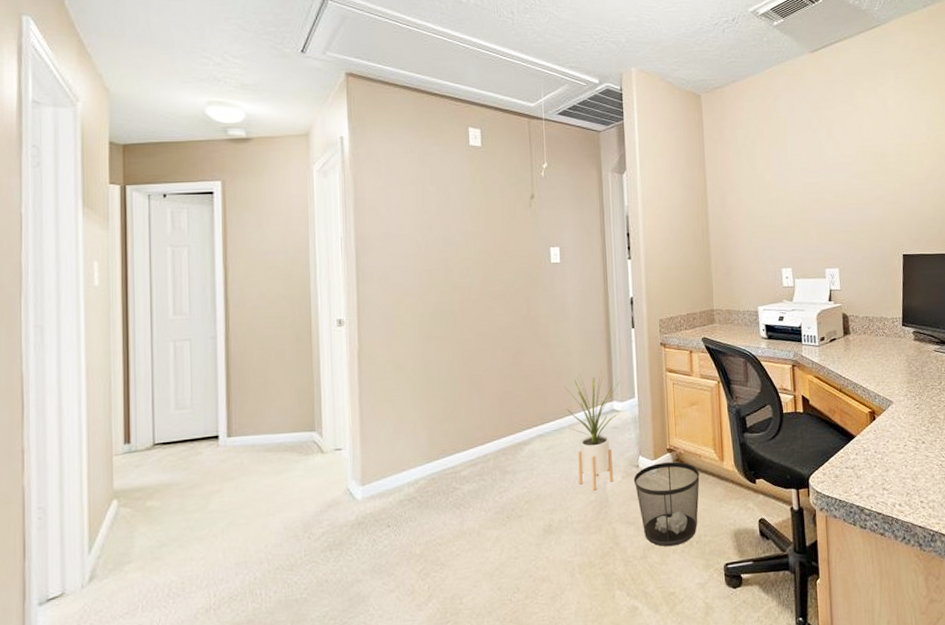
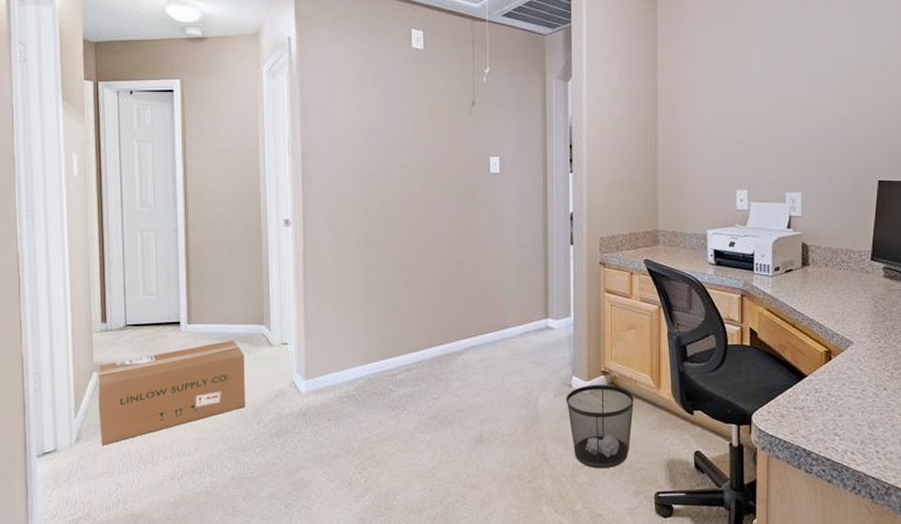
box: none [118,450,294,583] -> present [98,340,245,446]
house plant: present [564,371,623,491] -> none [499,287,558,406]

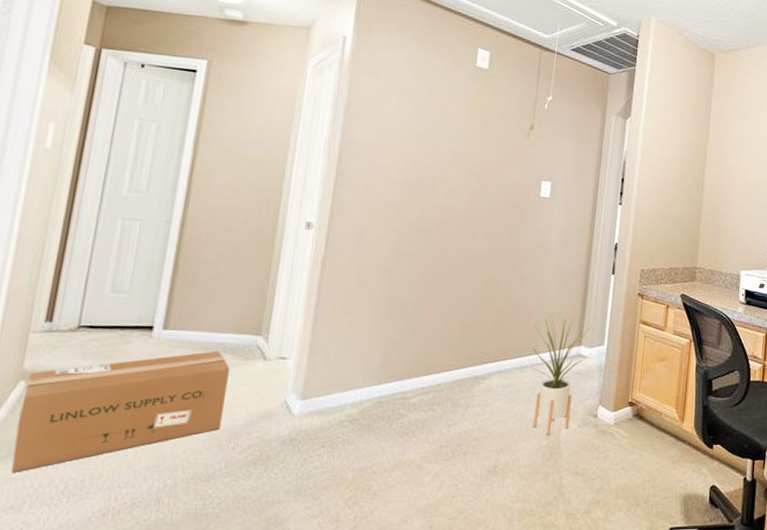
house plant: none [499,287,558,406] -> present [531,313,592,436]
waste bin: present [566,385,634,469] -> none [589,416,658,504]

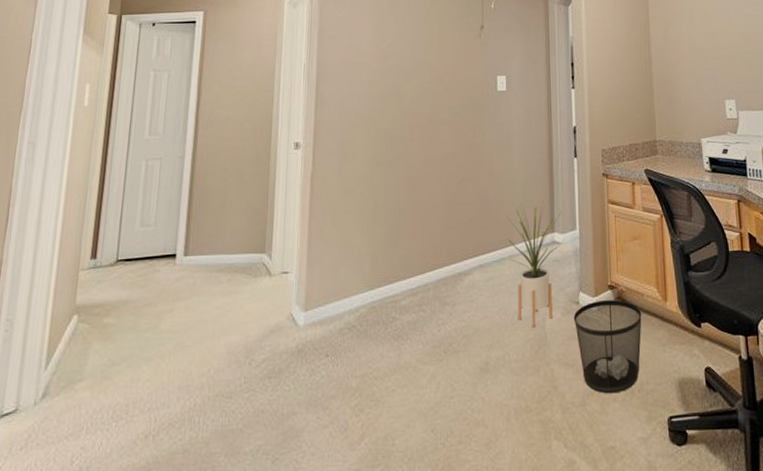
box: present [11,350,230,474] -> none [70,271,241,402]
waste bin: none [589,416,658,504] -> present [573,300,642,394]

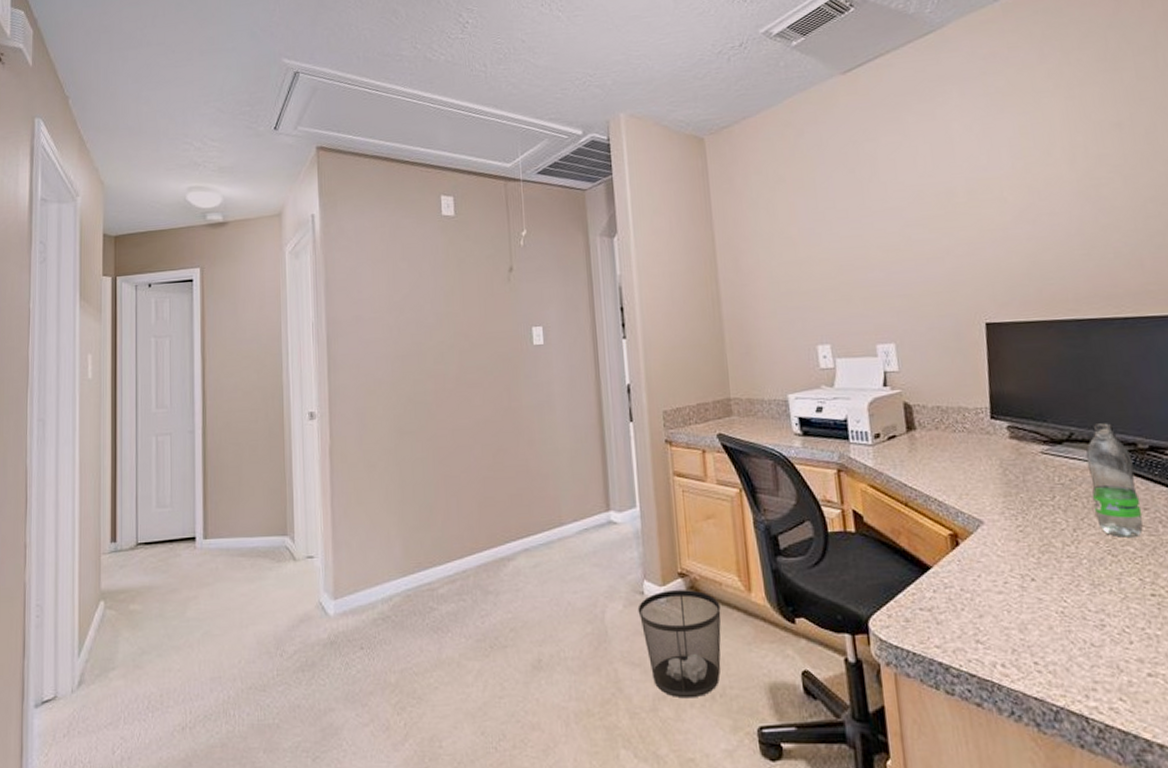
house plant: present [506,200,564,328] -> none [552,473,622,621]

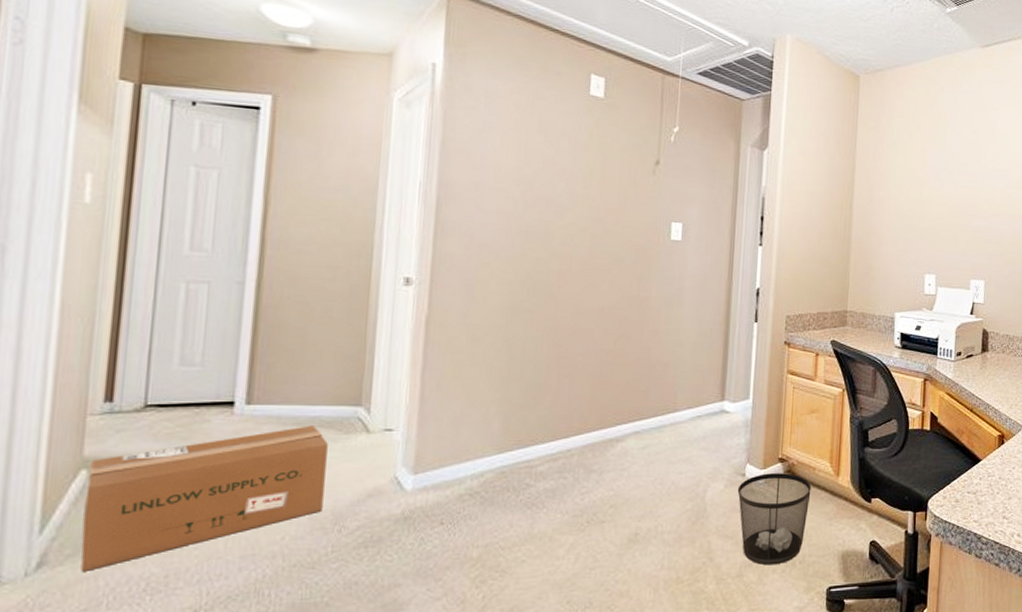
box: none [104,555,267,691] -> present [81,425,328,573]

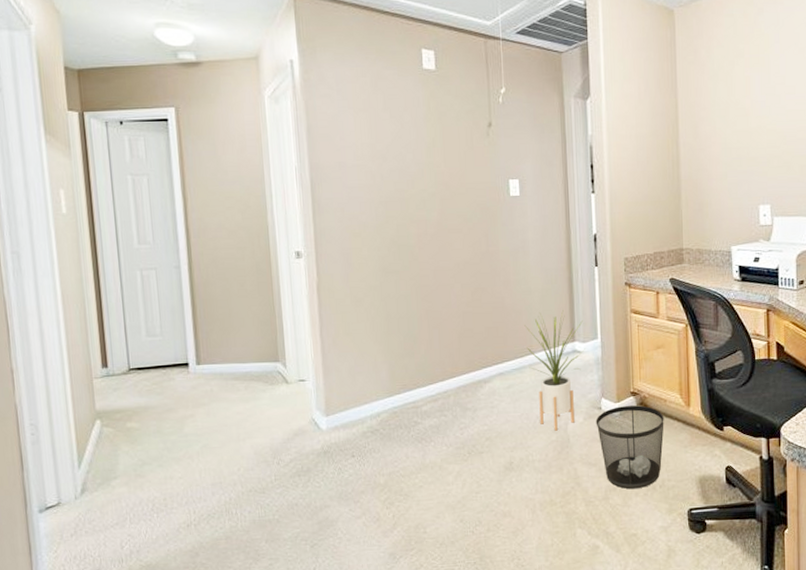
box: present [81,425,328,573] -> none [101,379,263,497]
house plant: none [670,366,735,499] -> present [524,310,585,431]

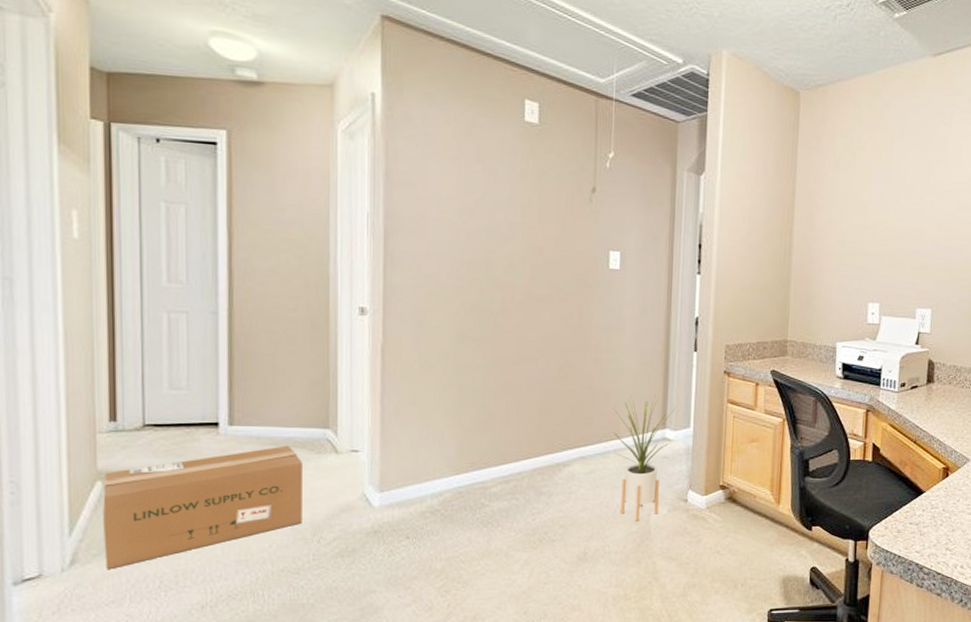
box: none [101,379,263,497] -> present [103,445,302,570]
waste bin: present [595,405,664,489] -> none [680,500,752,587]

